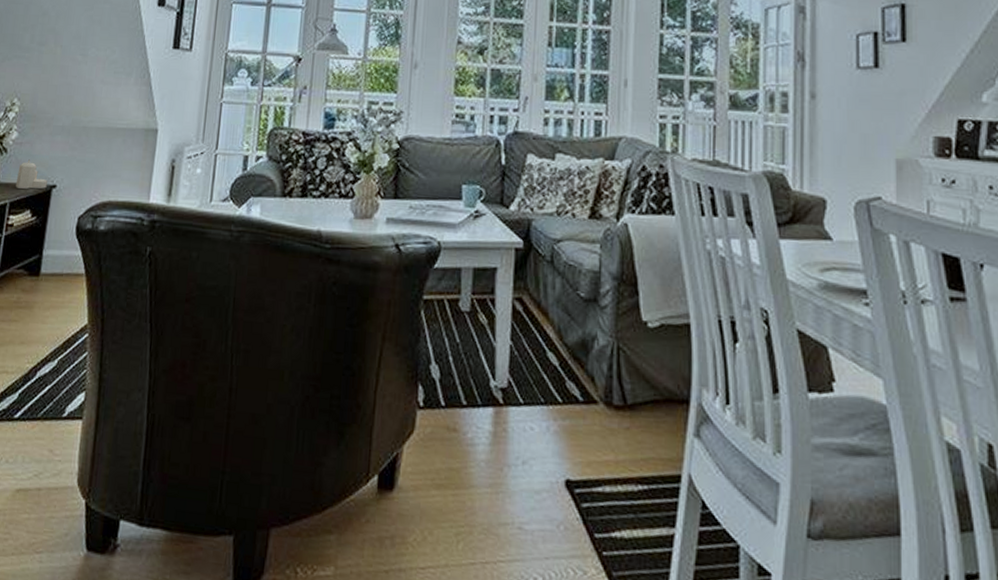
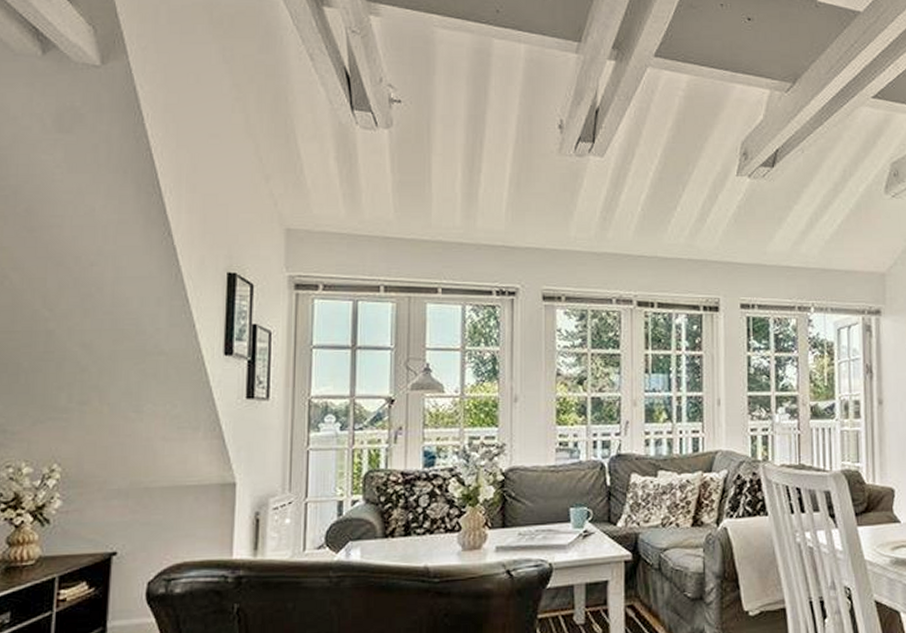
candle: present [15,159,48,189] -> none [64,528,105,560]

